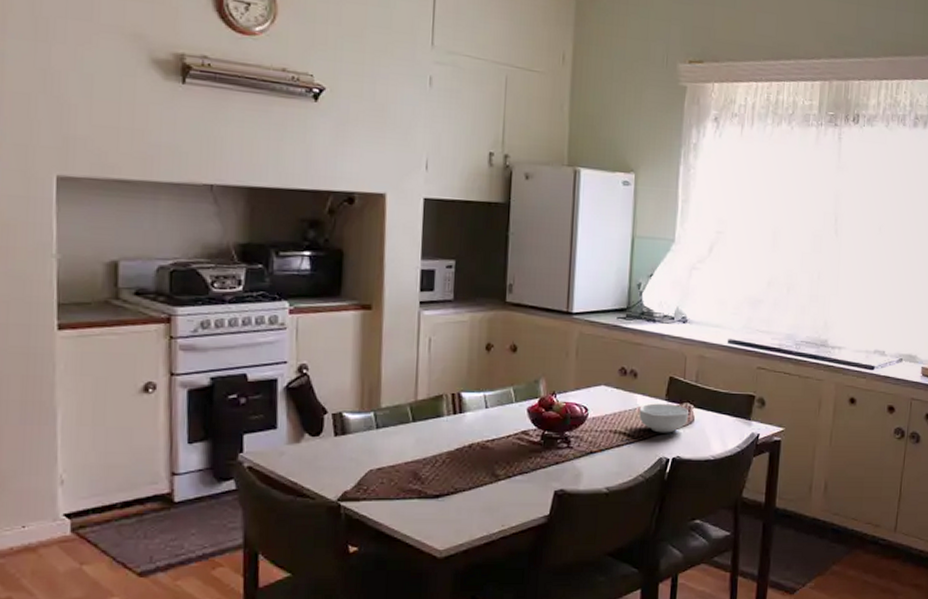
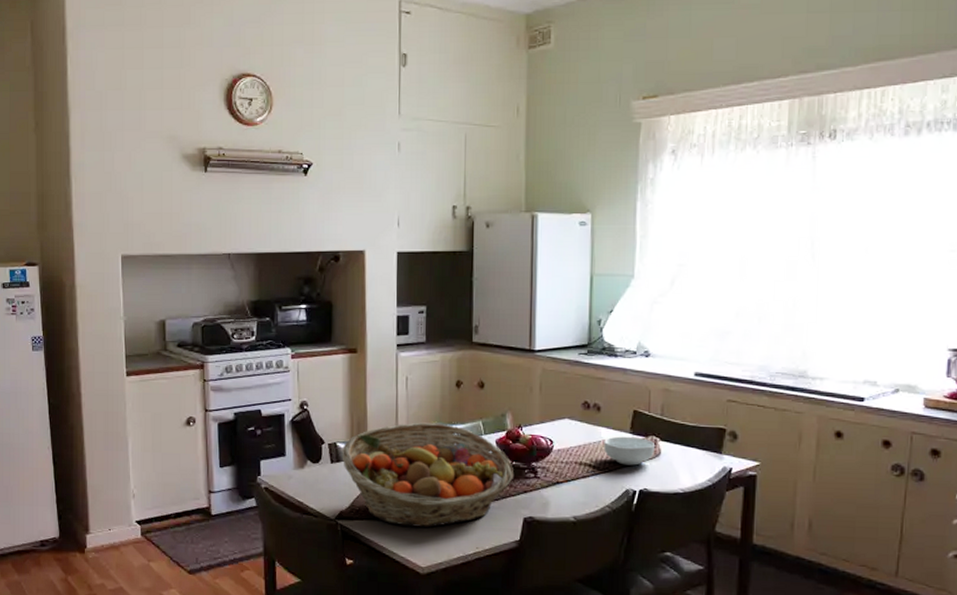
fruit basket: none [348,389,546,506] -> present [342,422,515,528]

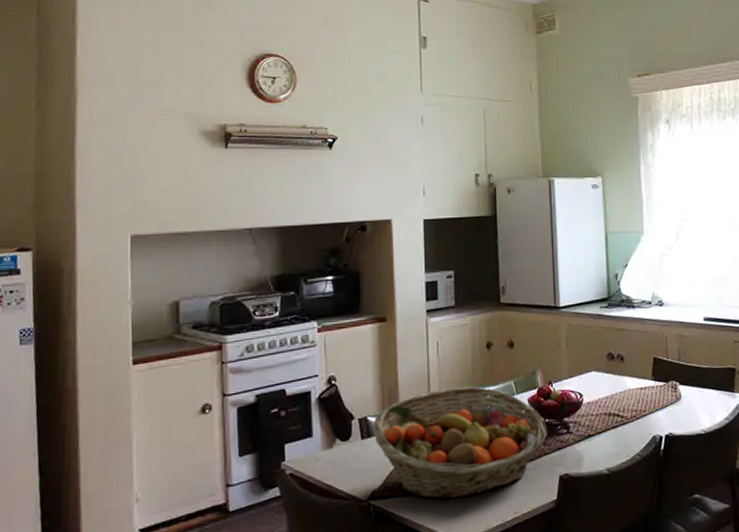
cereal bowl: present [604,436,656,466] -> none [629,383,676,412]

